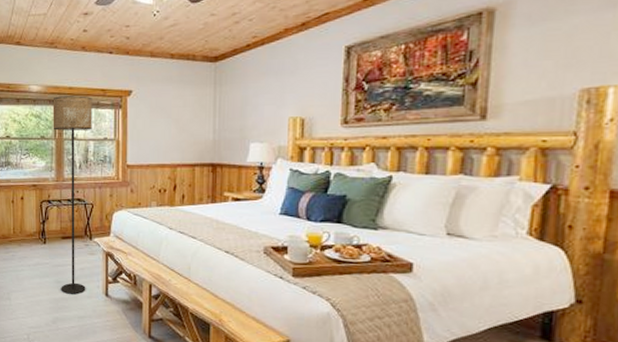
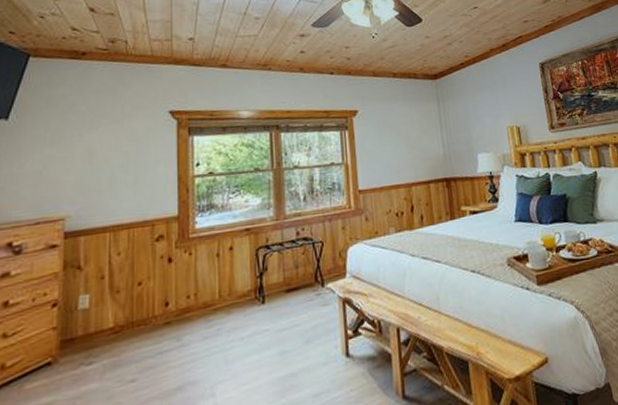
floor lamp: present [52,95,92,295] -> none [268,119,321,367]

